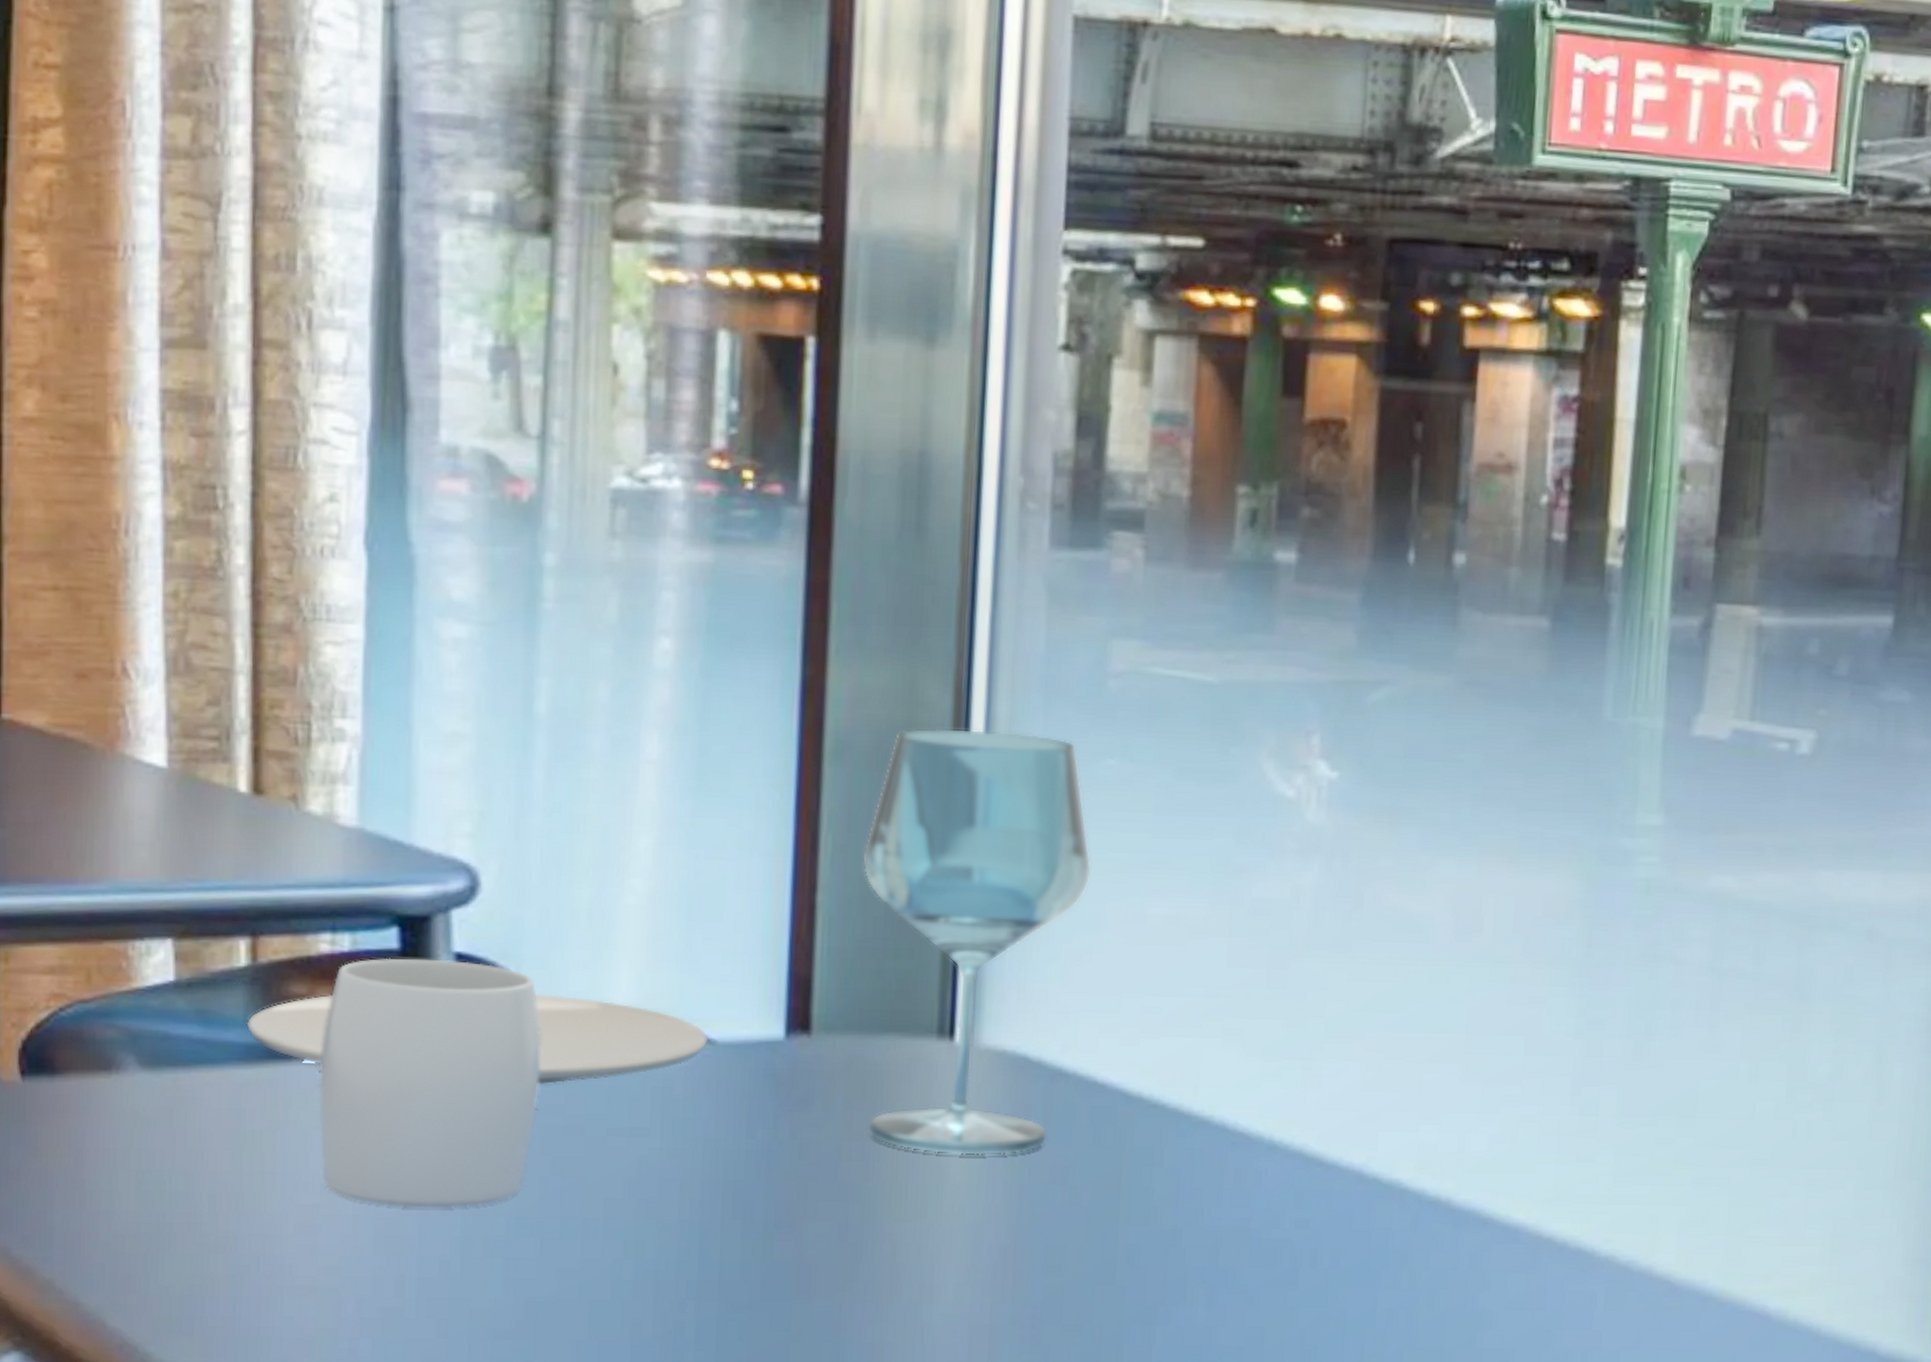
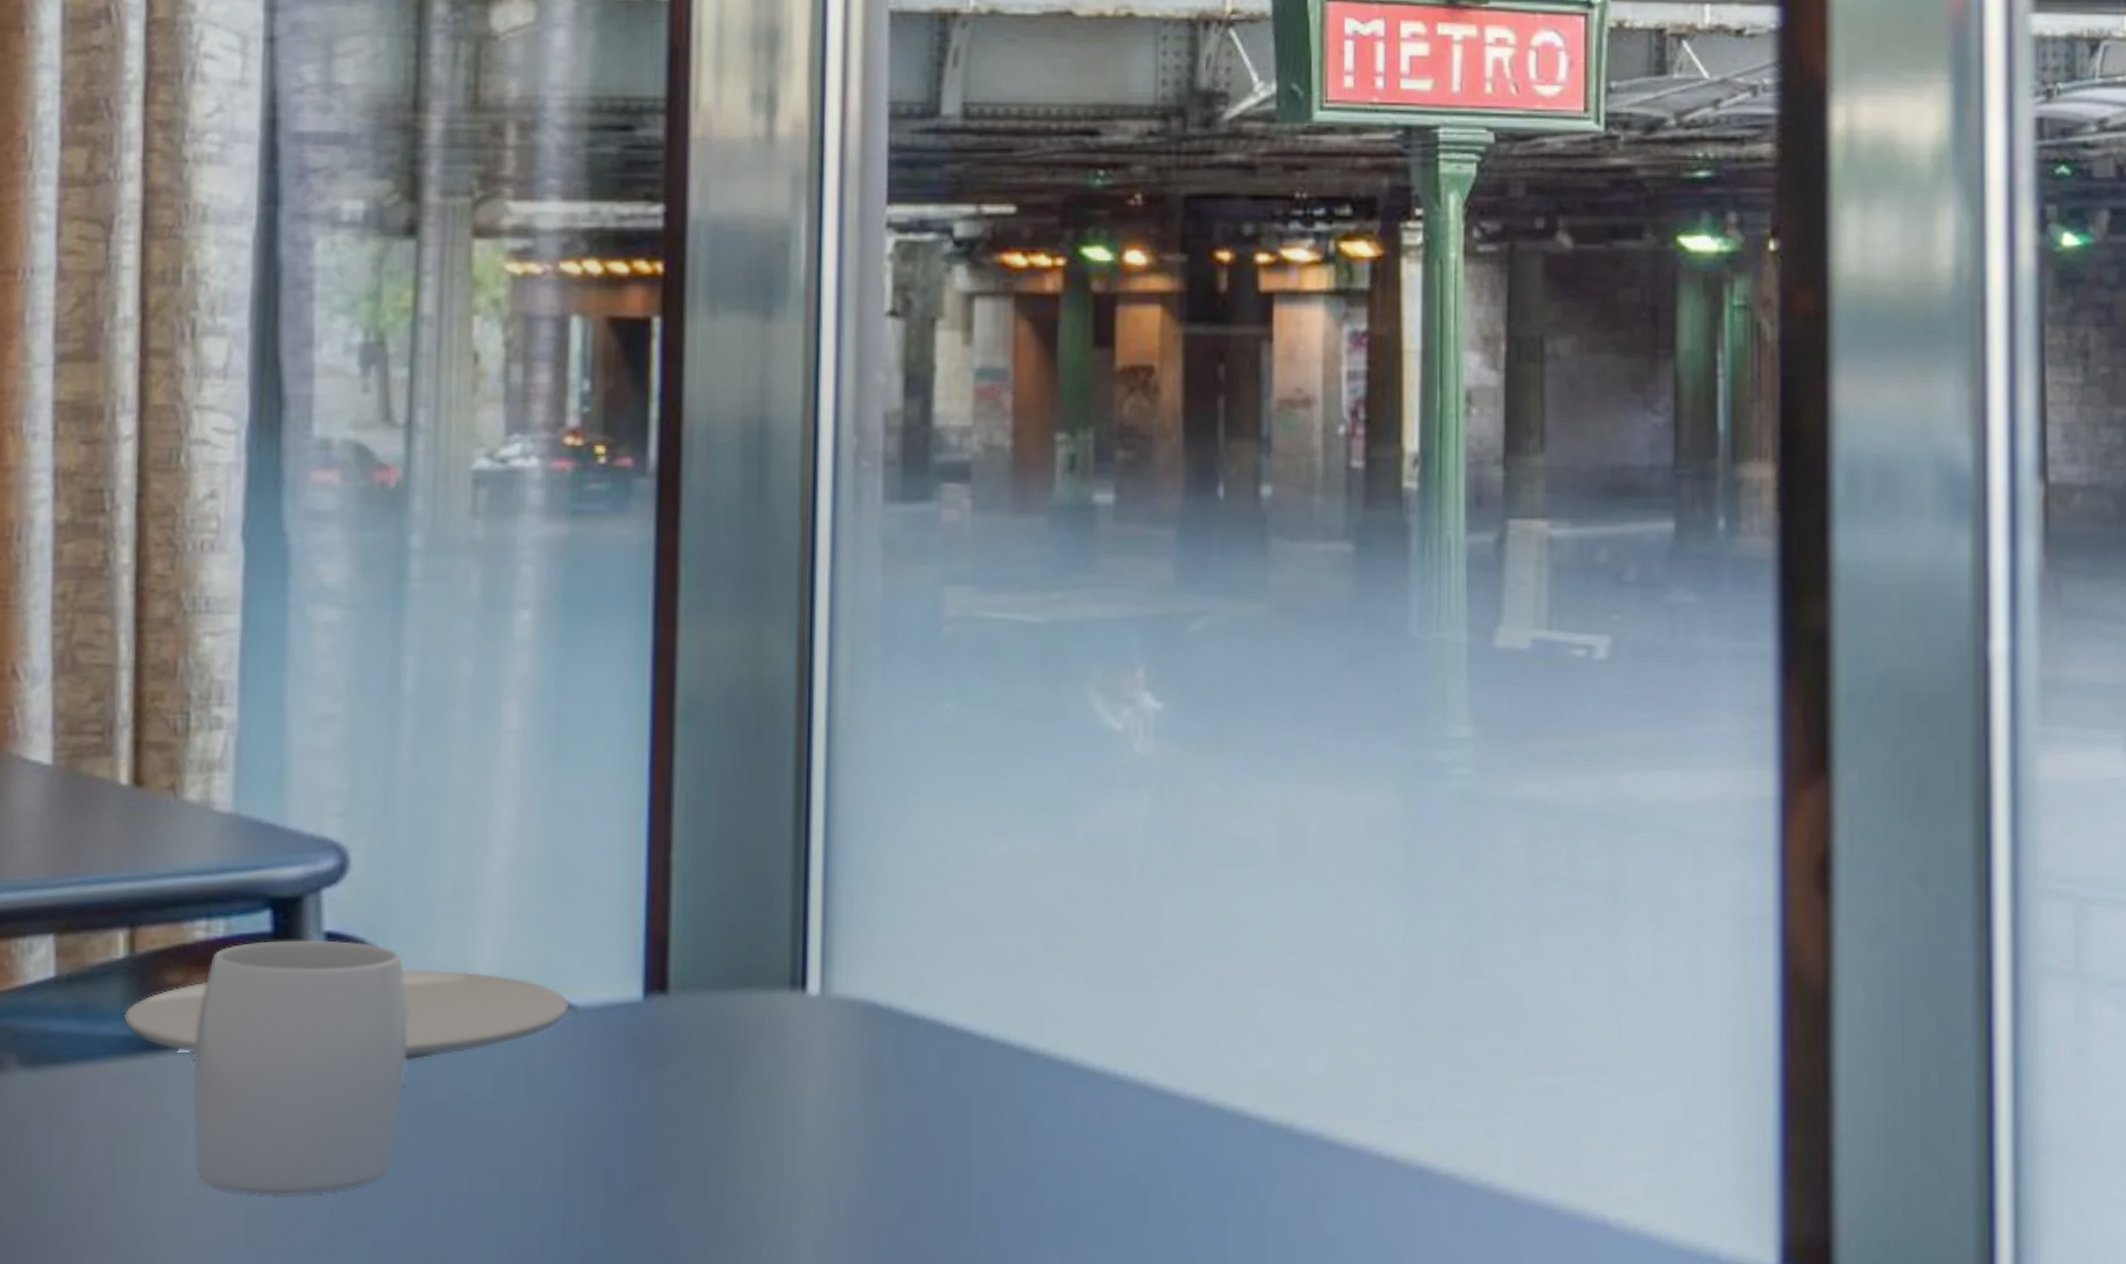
wine glass: present [862,727,1091,1155] -> none [715,681,932,1108]

